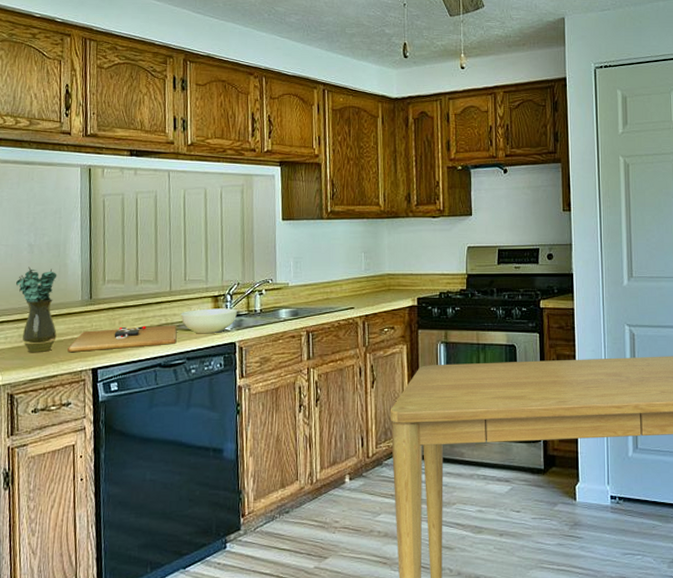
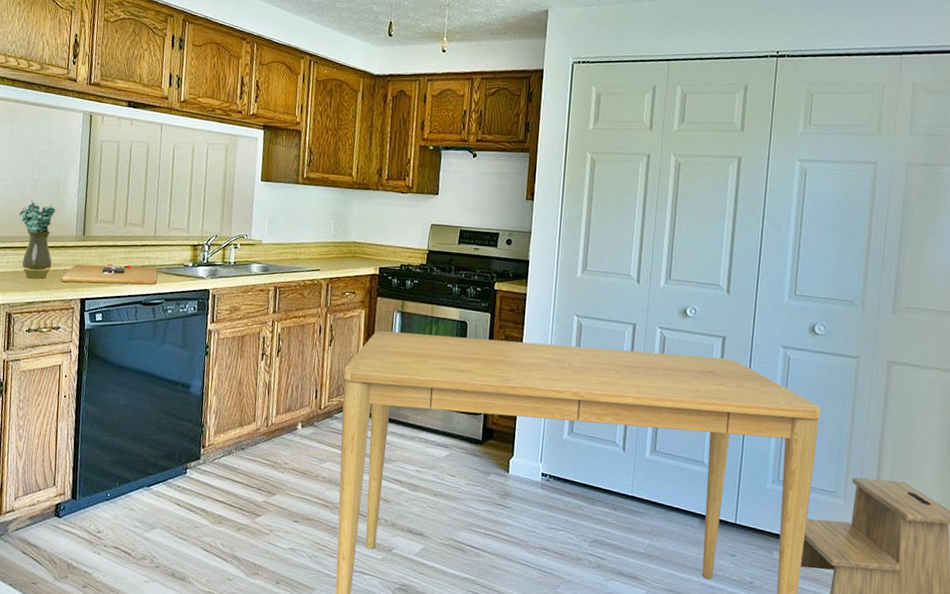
bowl: present [180,308,238,334] -> none [162,255,214,279]

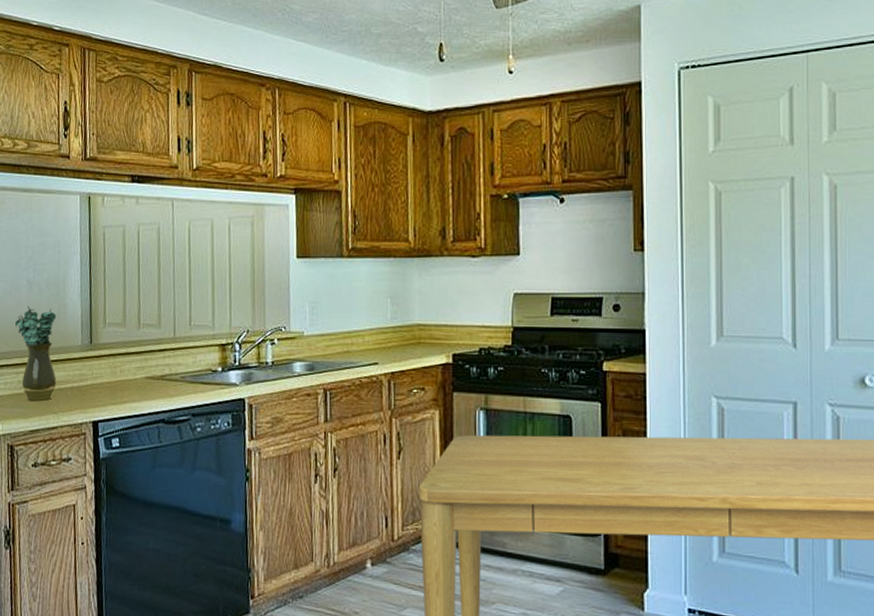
cutting board: present [60,263,158,285] -> none [68,375,182,403]

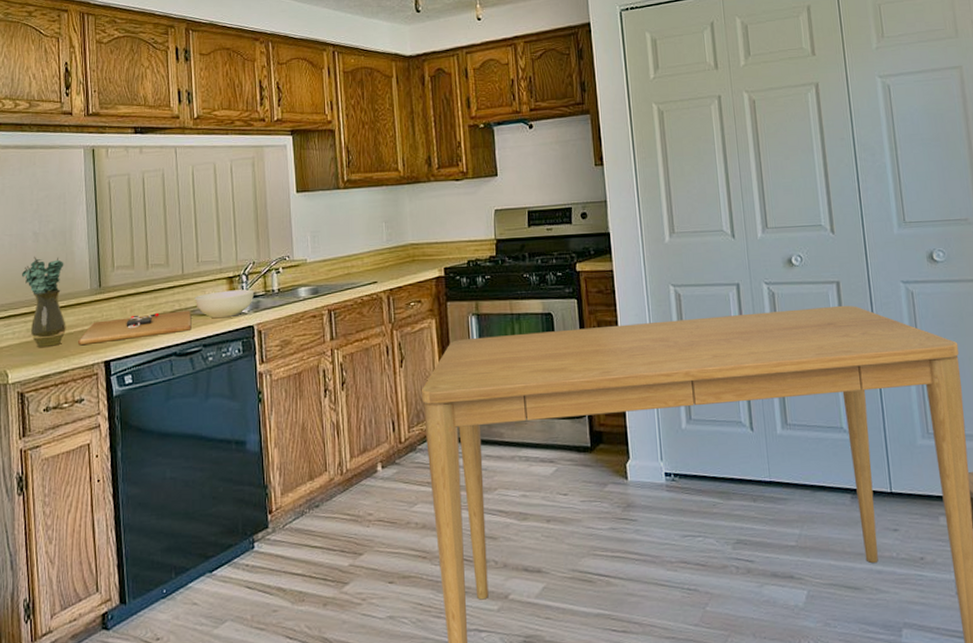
cutting board: none [68,375,182,403] -> present [78,310,192,346]
bowl: none [185,358,248,388] -> present [194,289,255,319]

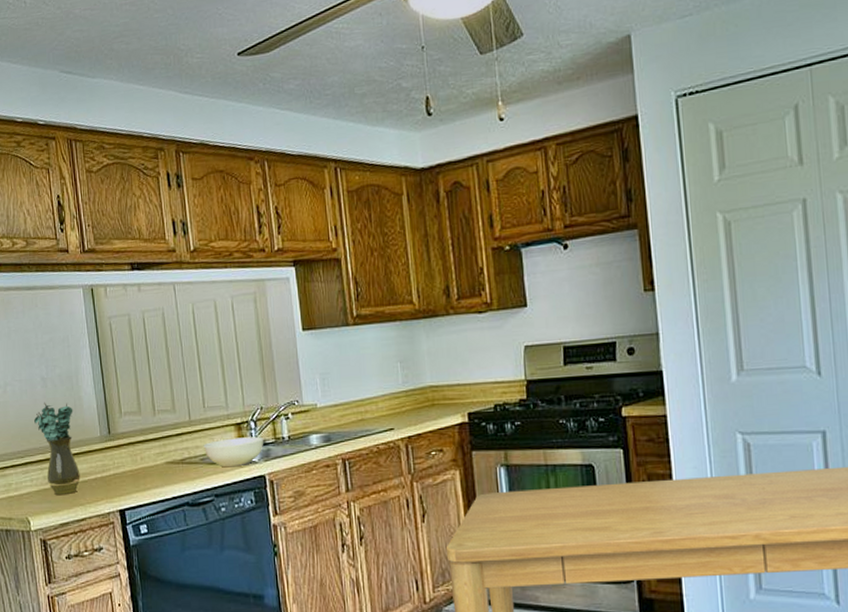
cutting board: present [78,310,192,346] -> none [93,458,202,494]

